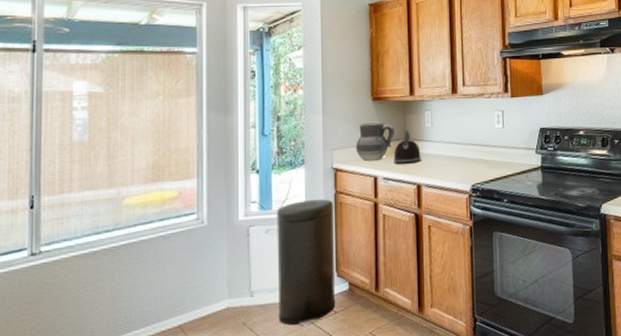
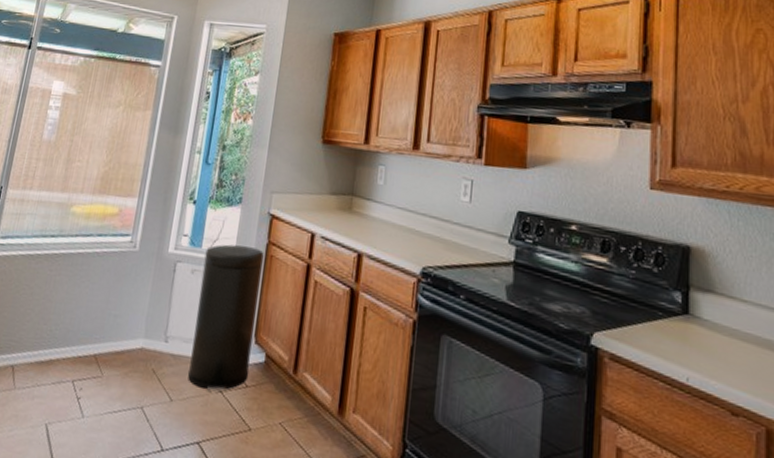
ceramic jug: present [355,122,396,161] -> none [296,168,343,214]
kettle: present [393,129,421,164] -> none [335,183,368,226]

